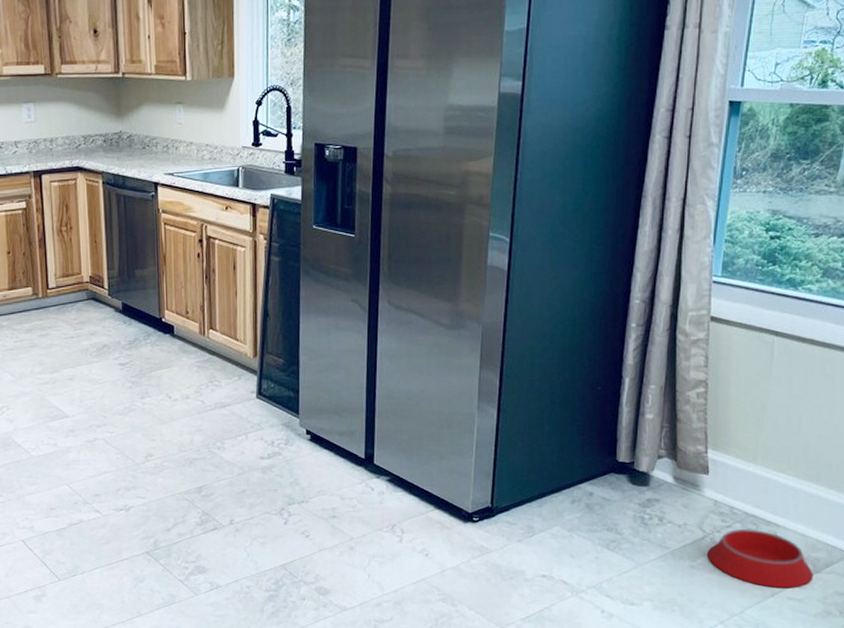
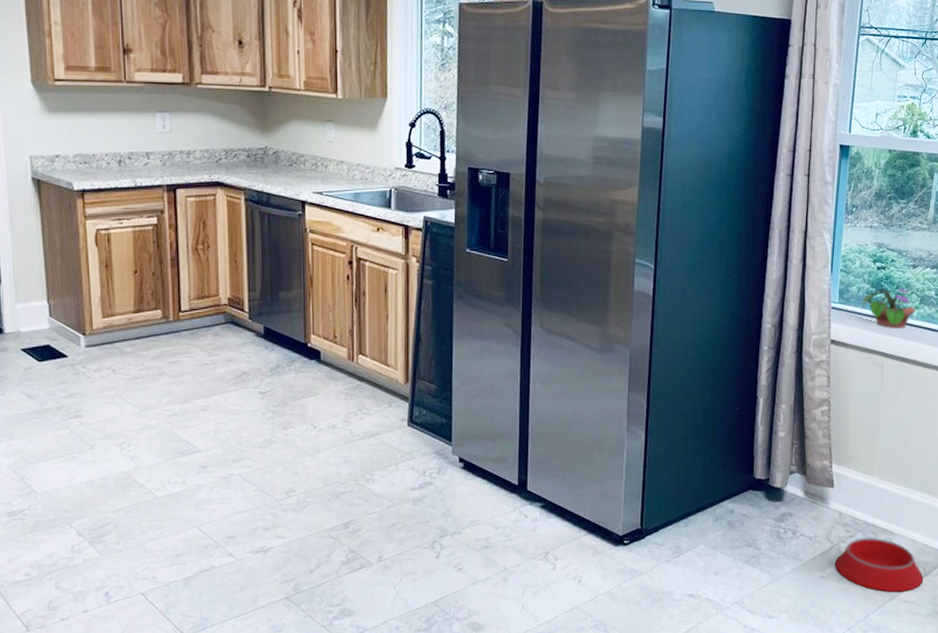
potted flower: none [749,258,817,305] -> present [861,287,916,329]

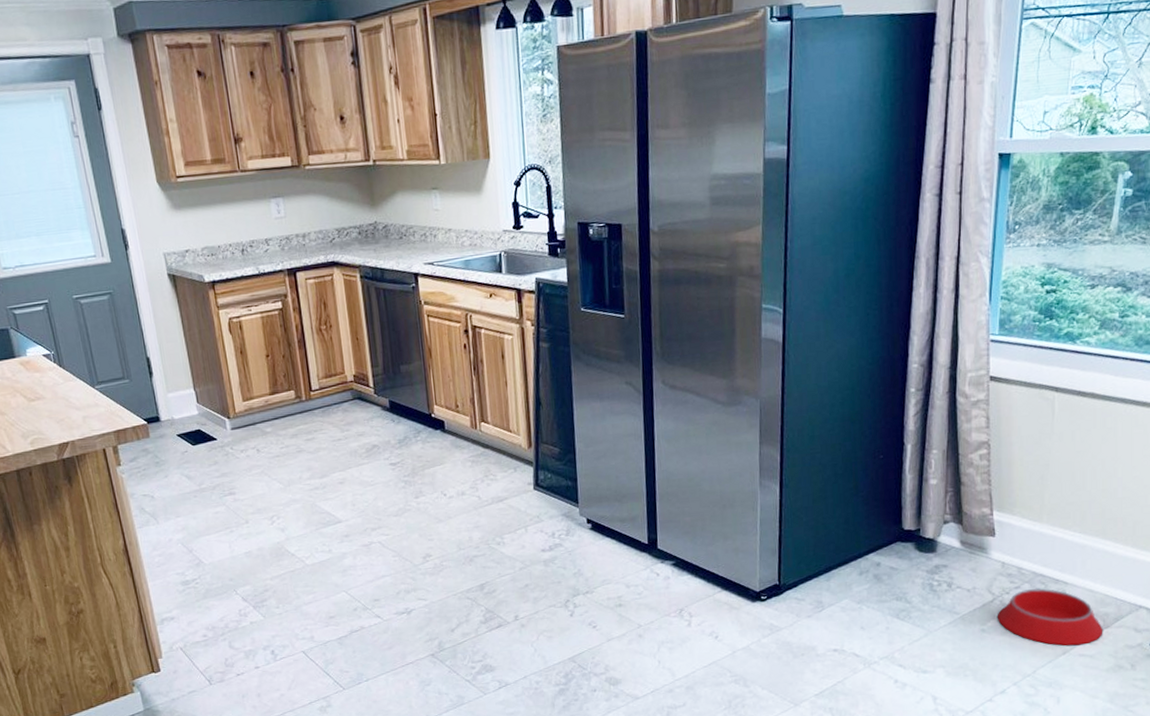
potted flower: present [861,287,916,329] -> none [1027,311,1095,360]

